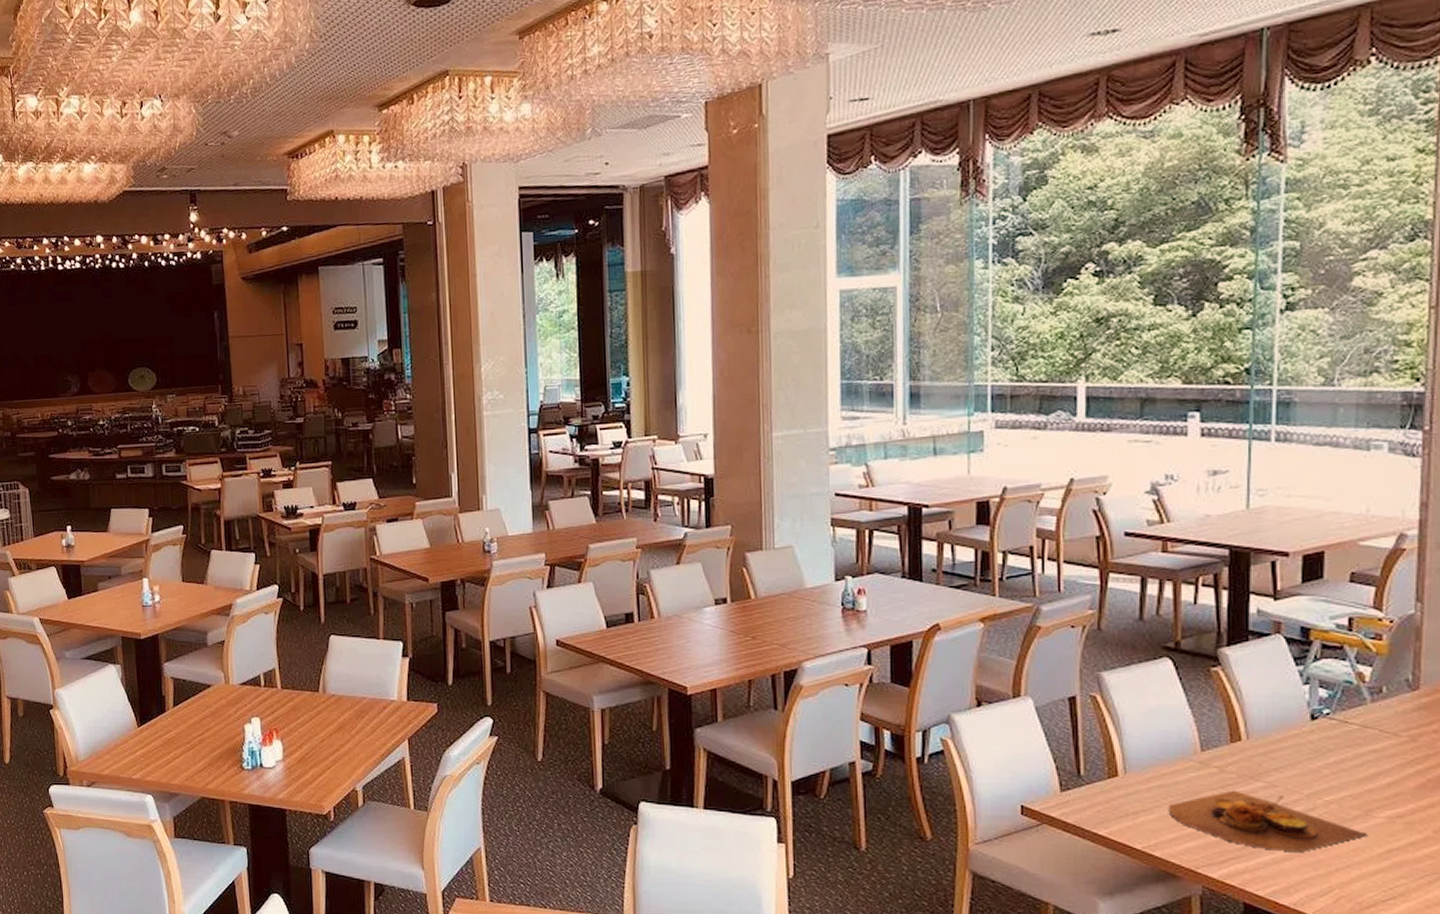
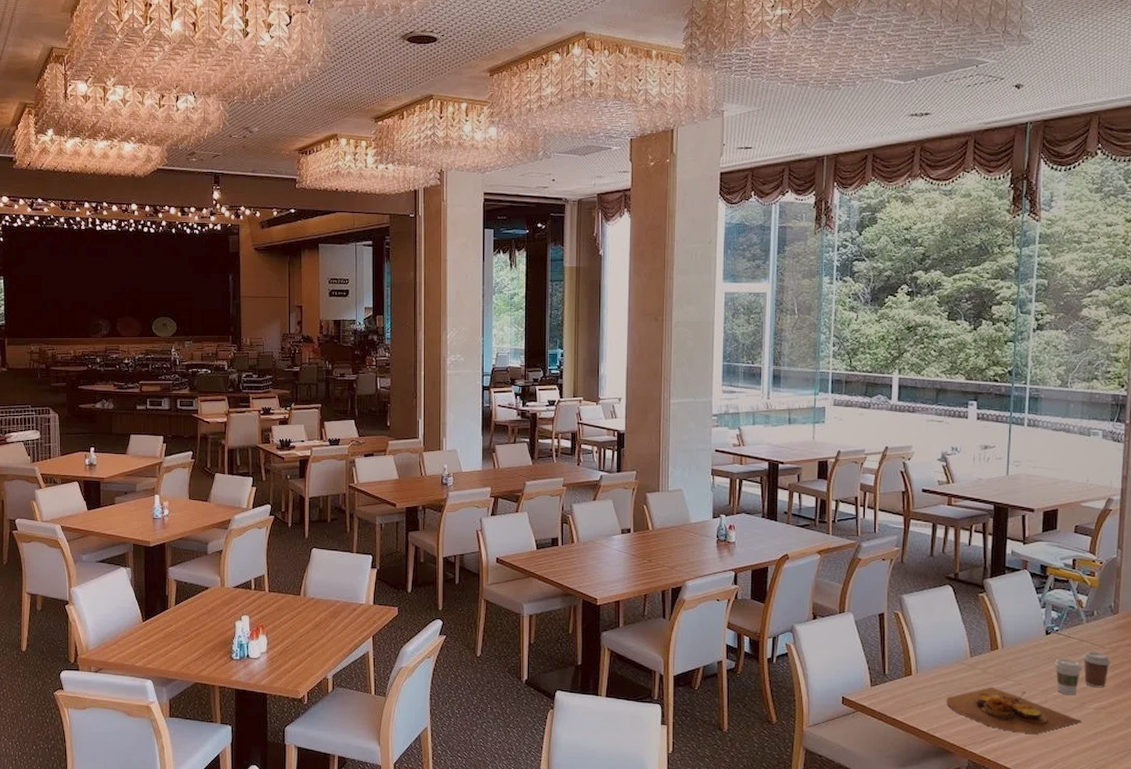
coffee cup: none [1324,750,1368,800] -> present [1054,658,1083,696]
coffee cup: none [1366,741,1411,790] -> present [1082,651,1111,688]

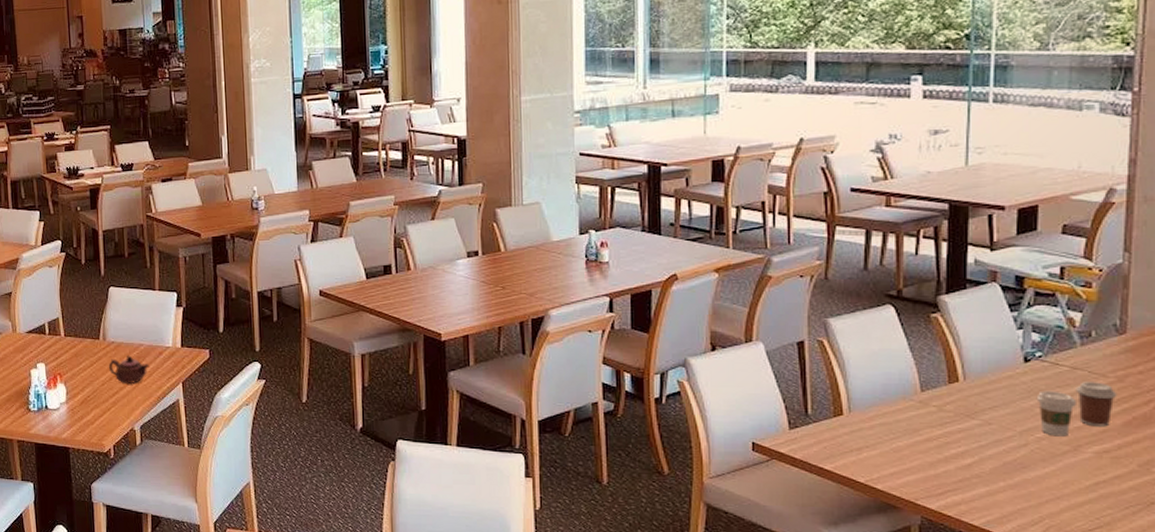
teapot: none [307,610,344,636] -> present [108,355,149,383]
bread: present [946,687,1081,734] -> none [889,427,1076,484]

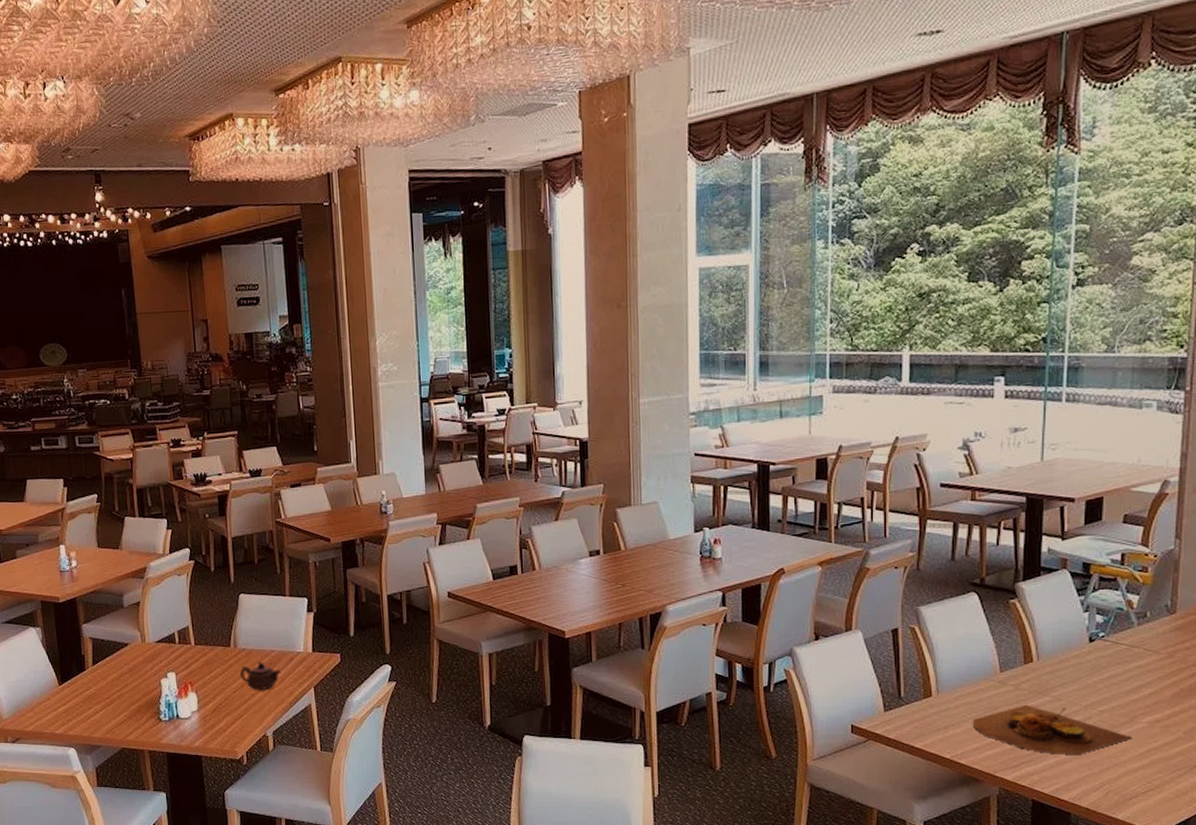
bread: none [889,427,1076,484] -> present [972,704,1132,755]
coffee cup: present [1036,390,1077,437] -> none [1099,667,1134,709]
coffee cup: present [1075,382,1117,427] -> none [1132,658,1168,699]

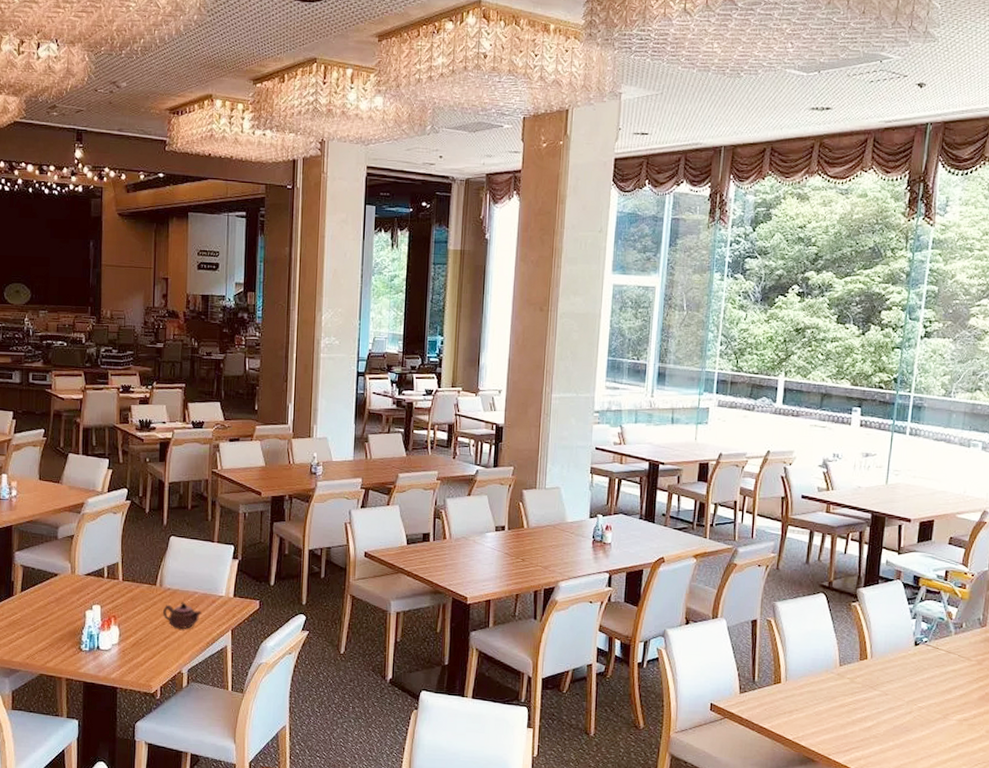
bread: present [972,704,1132,755] -> none [813,696,944,744]

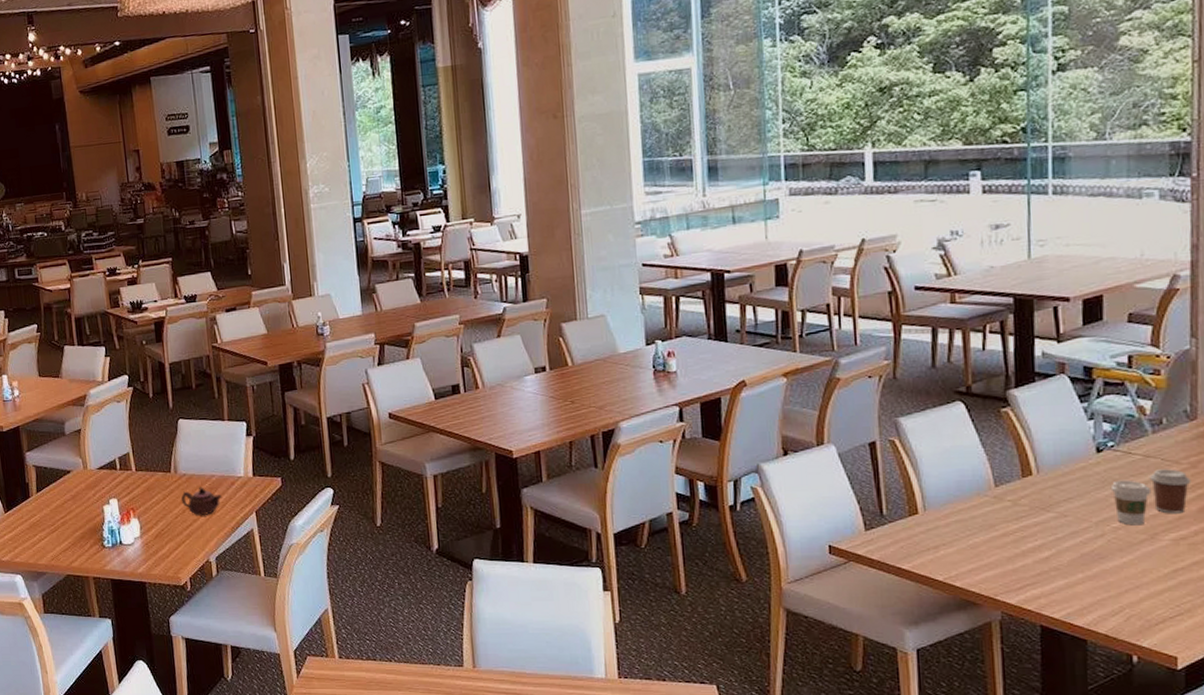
coffee cup: none [920,669,949,707] -> present [1110,479,1152,526]
coffee cup: none [948,663,977,700] -> present [1149,469,1192,514]

